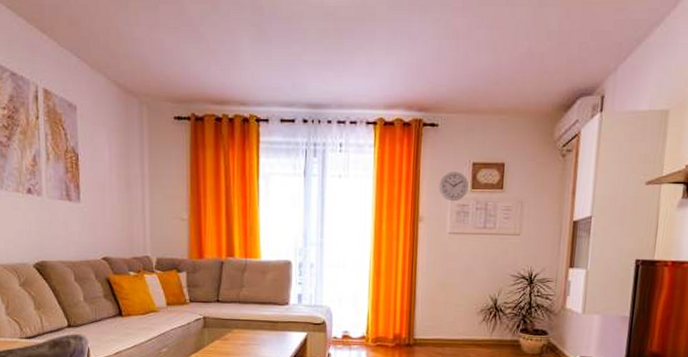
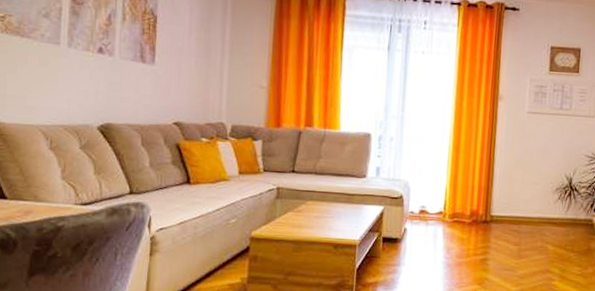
wall clock: present [438,172,469,202] -> none [518,54,547,83]

